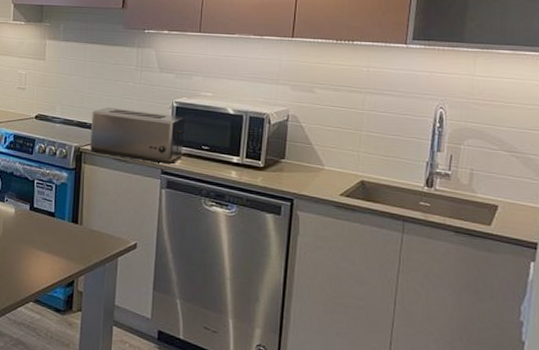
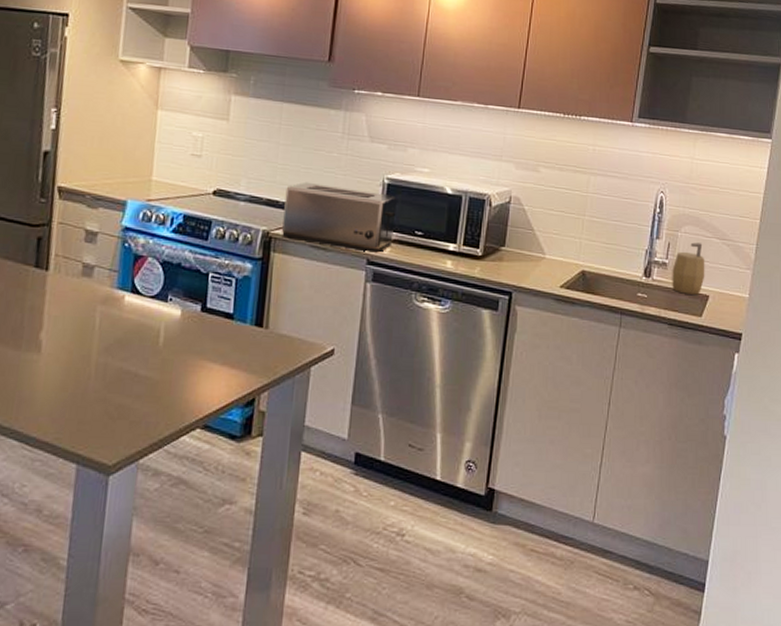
soap dispenser: none [456,155,493,205] -> present [672,242,705,295]

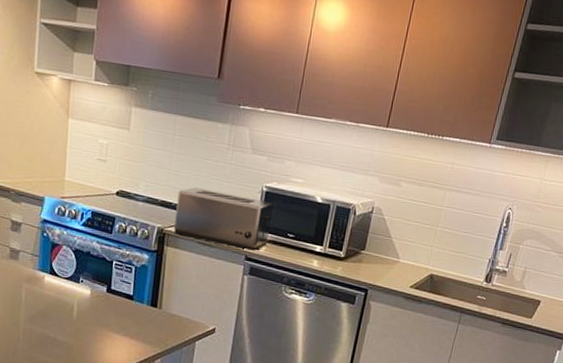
soap dispenser: present [672,242,705,295] -> none [508,254,542,300]

